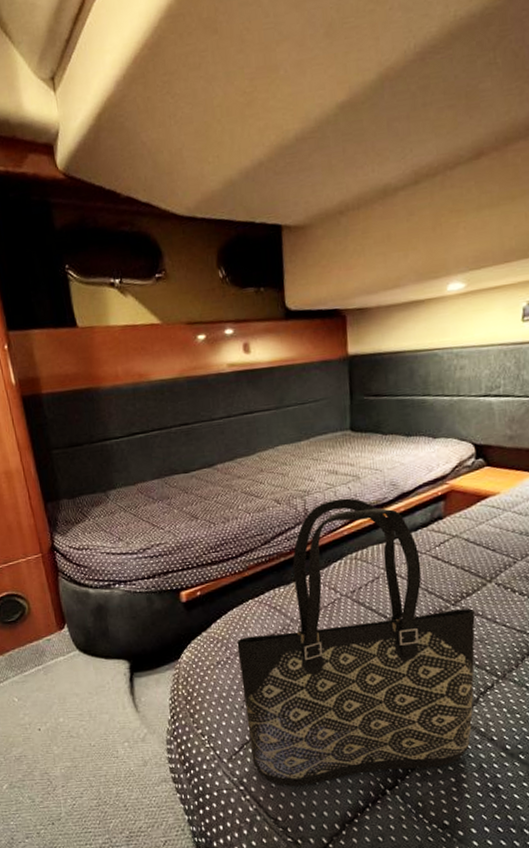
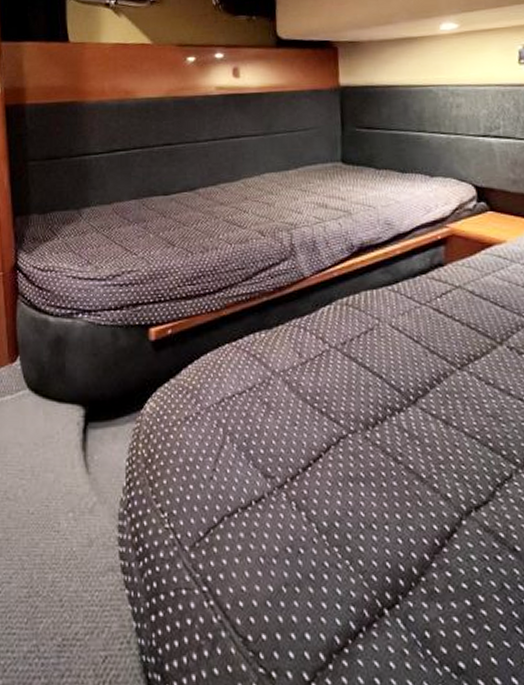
tote bag: present [237,498,475,787] -> none [209,235,489,594]

